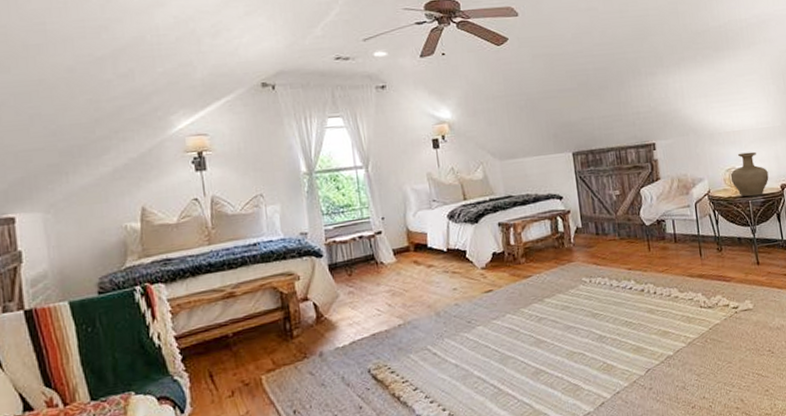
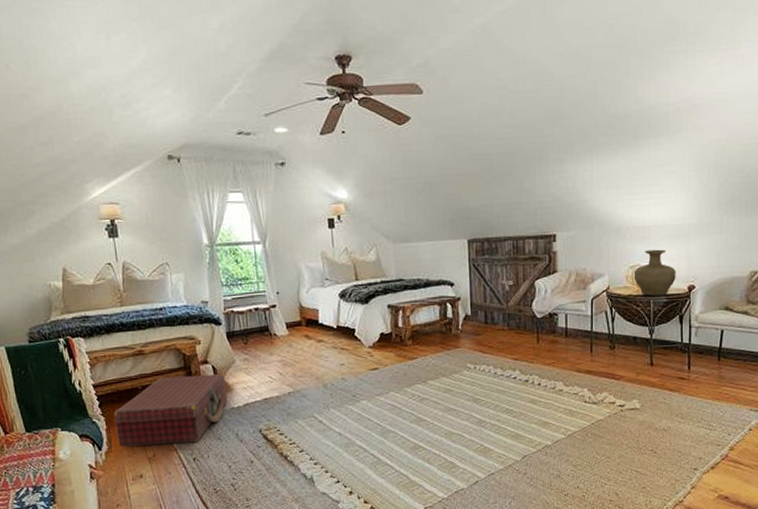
suitcase: none [199,310,332,406] -> present [114,373,228,447]

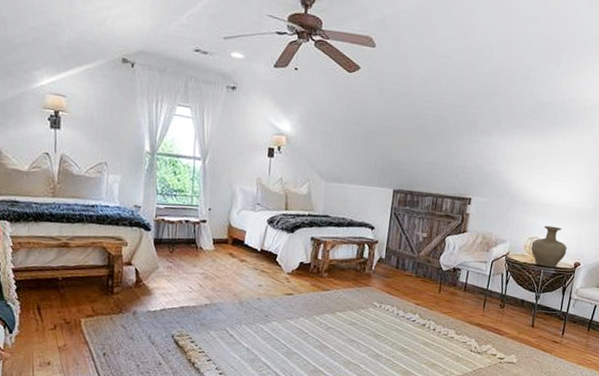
suitcase: present [114,373,228,447] -> none [29,272,147,339]

